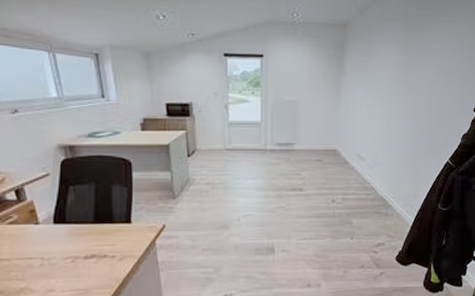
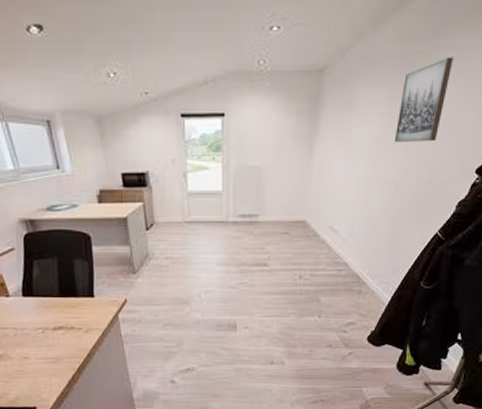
wall art: none [407,20,448,85] -> present [394,57,453,142]

